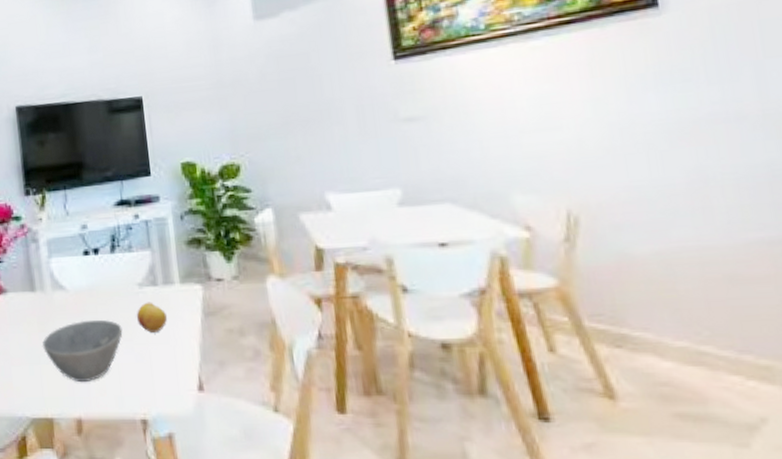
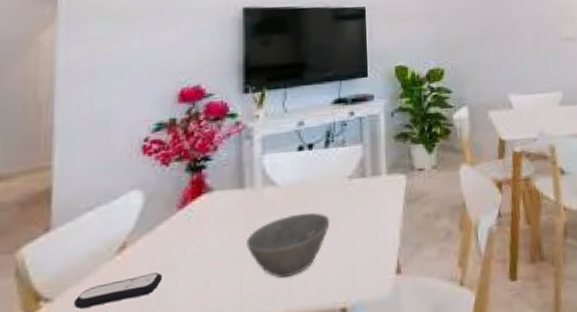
fruit: present [136,302,168,332] -> none [344,193,373,222]

